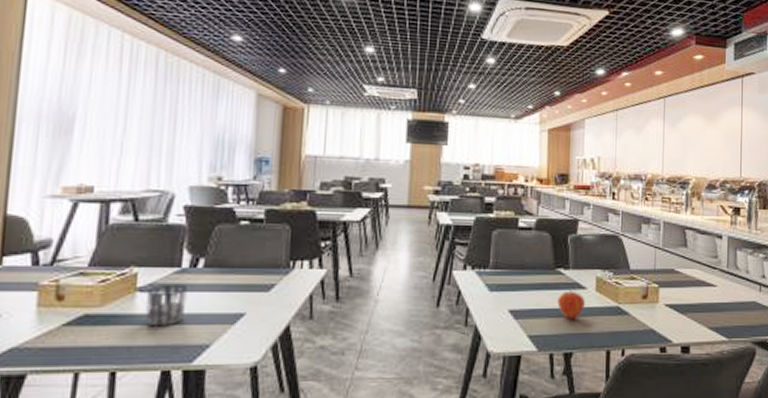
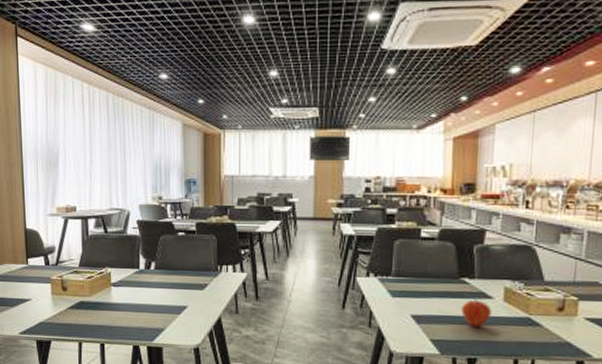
cup: present [145,283,188,327] -> none [117,281,145,313]

